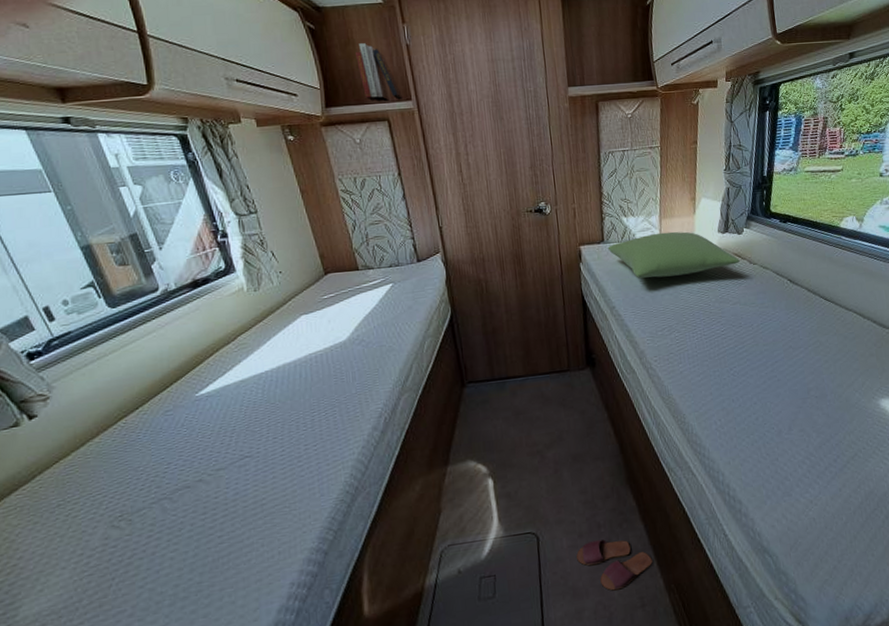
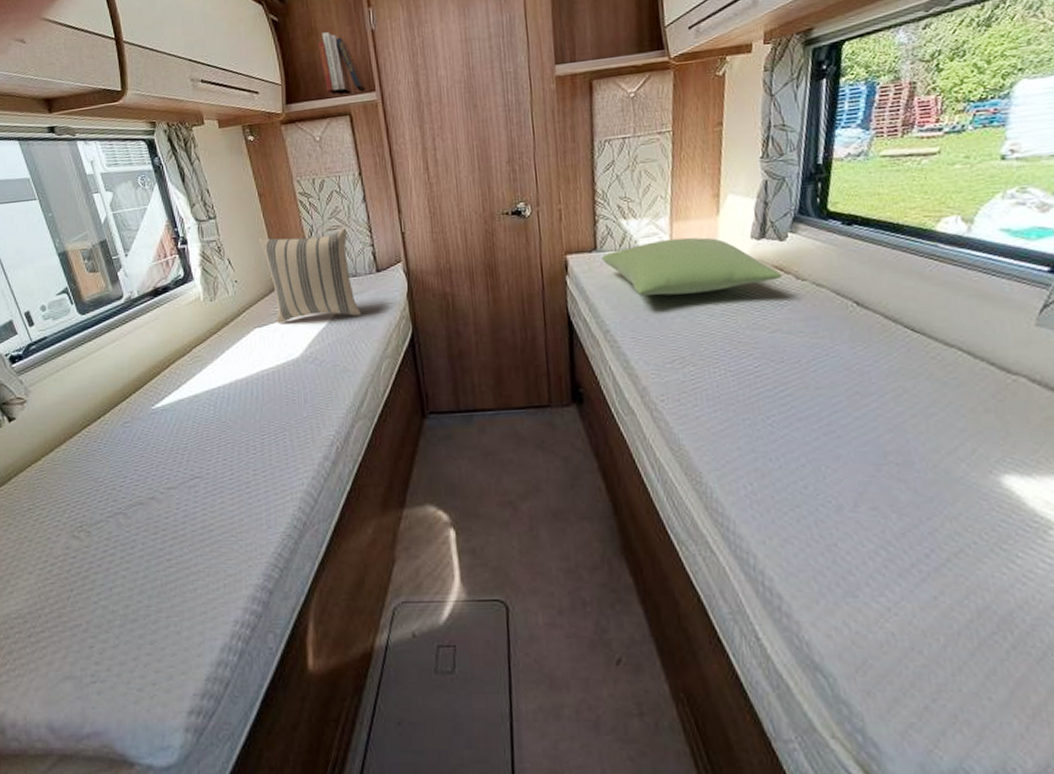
pillow: none [303,222,404,310] -> present [259,227,361,323]
slippers: present [576,539,653,591] -> none [555,621,655,689]

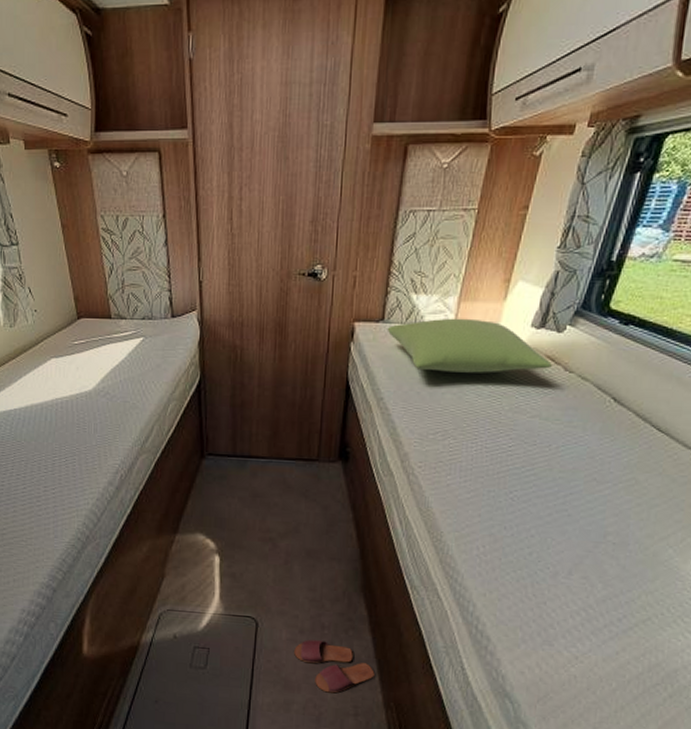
pillow: present [259,227,361,323] -> none [60,269,153,357]
books: present [318,32,367,96] -> none [133,55,179,129]
slippers: none [555,621,655,689] -> present [294,640,375,694]

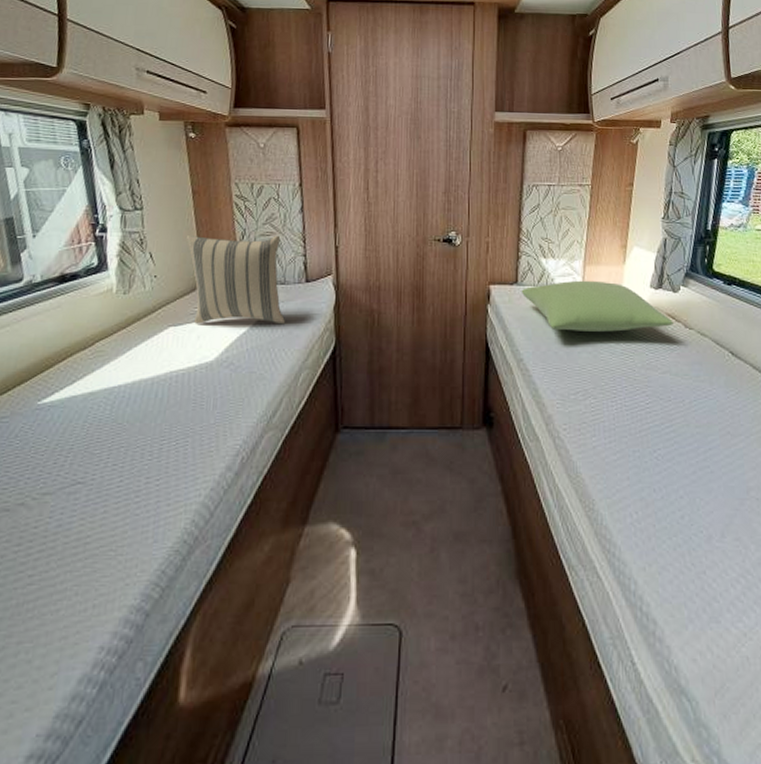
pillow: none [60,269,153,357] -> present [187,234,285,324]
slippers: present [294,640,375,694] -> none [445,646,539,717]

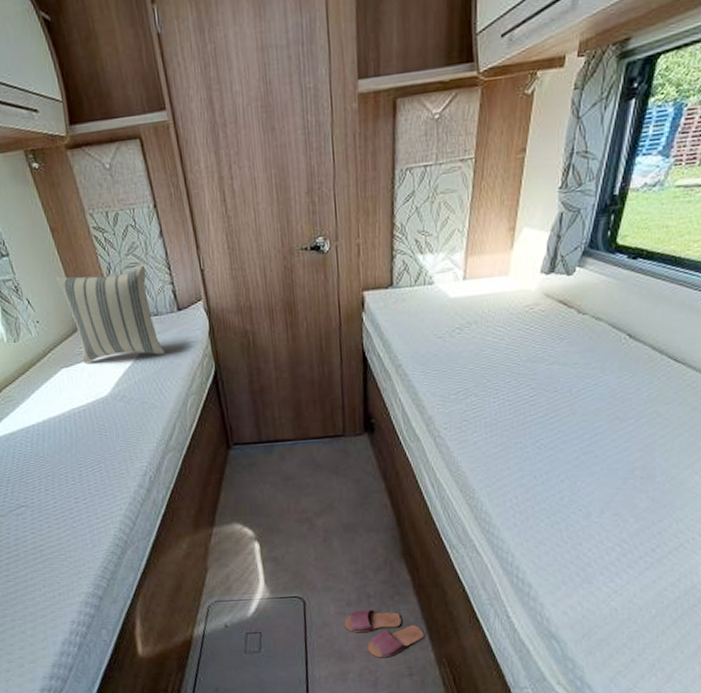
slippers: none [445,646,539,717] -> present [344,610,424,658]
pillow: present [521,280,673,332] -> none [397,272,565,331]

